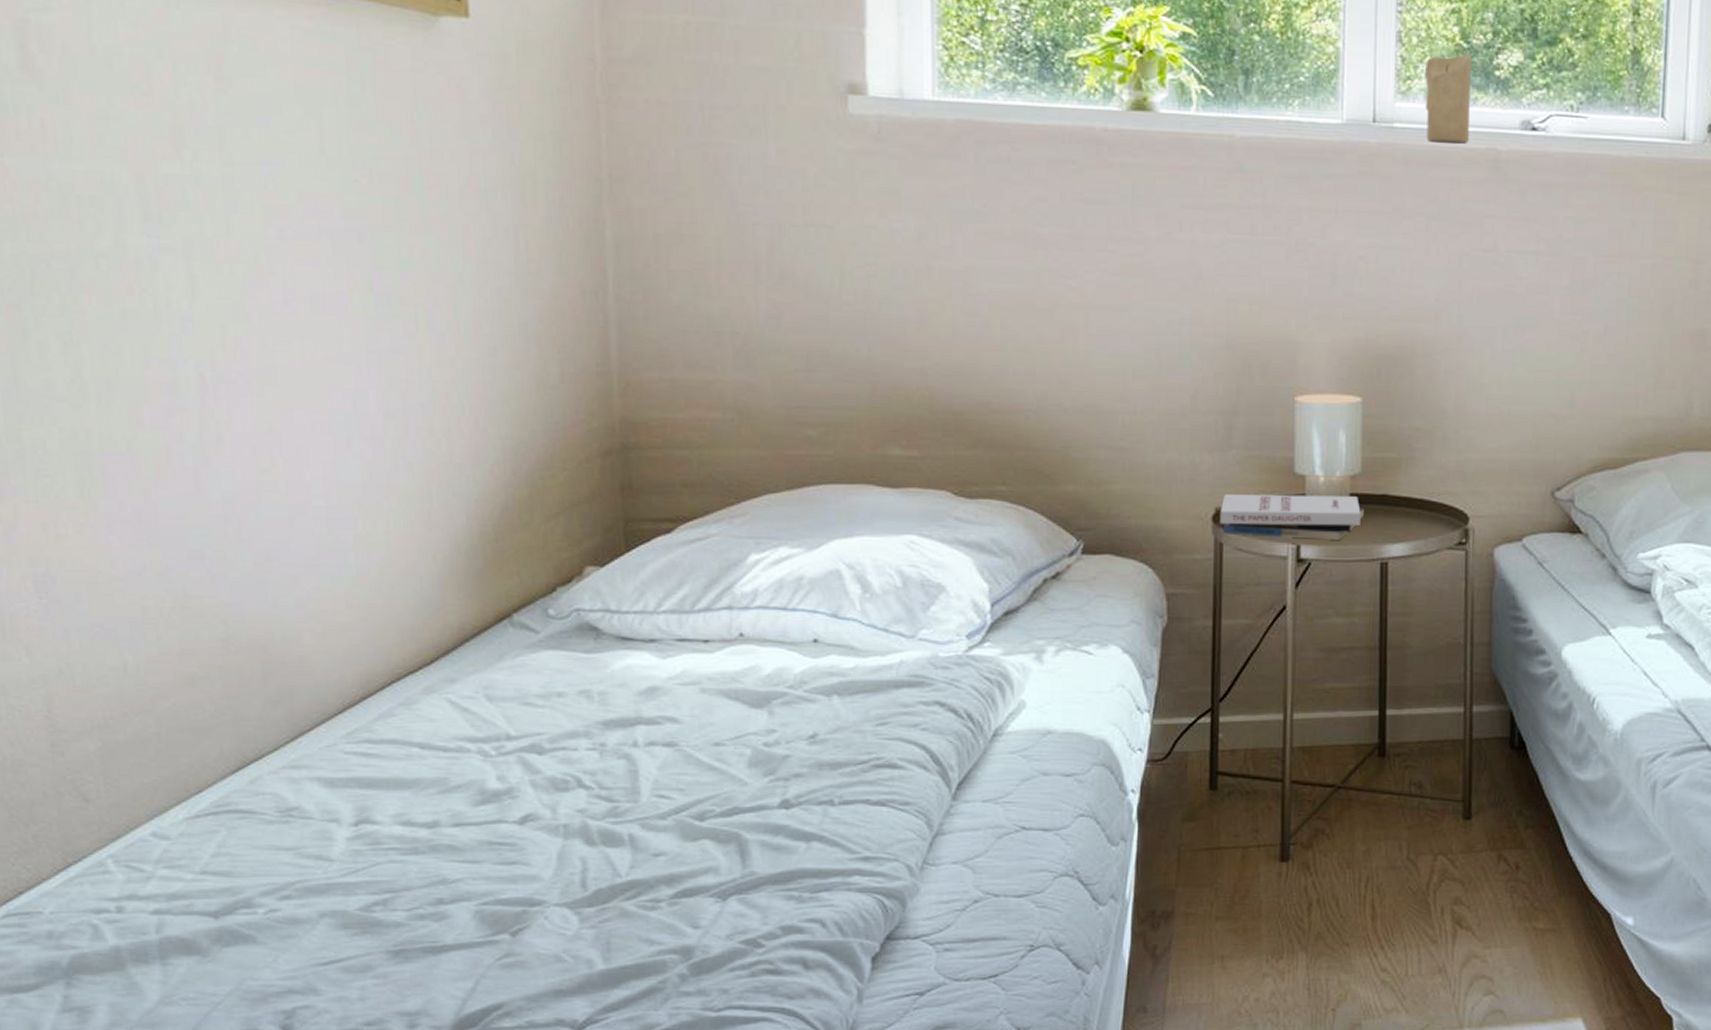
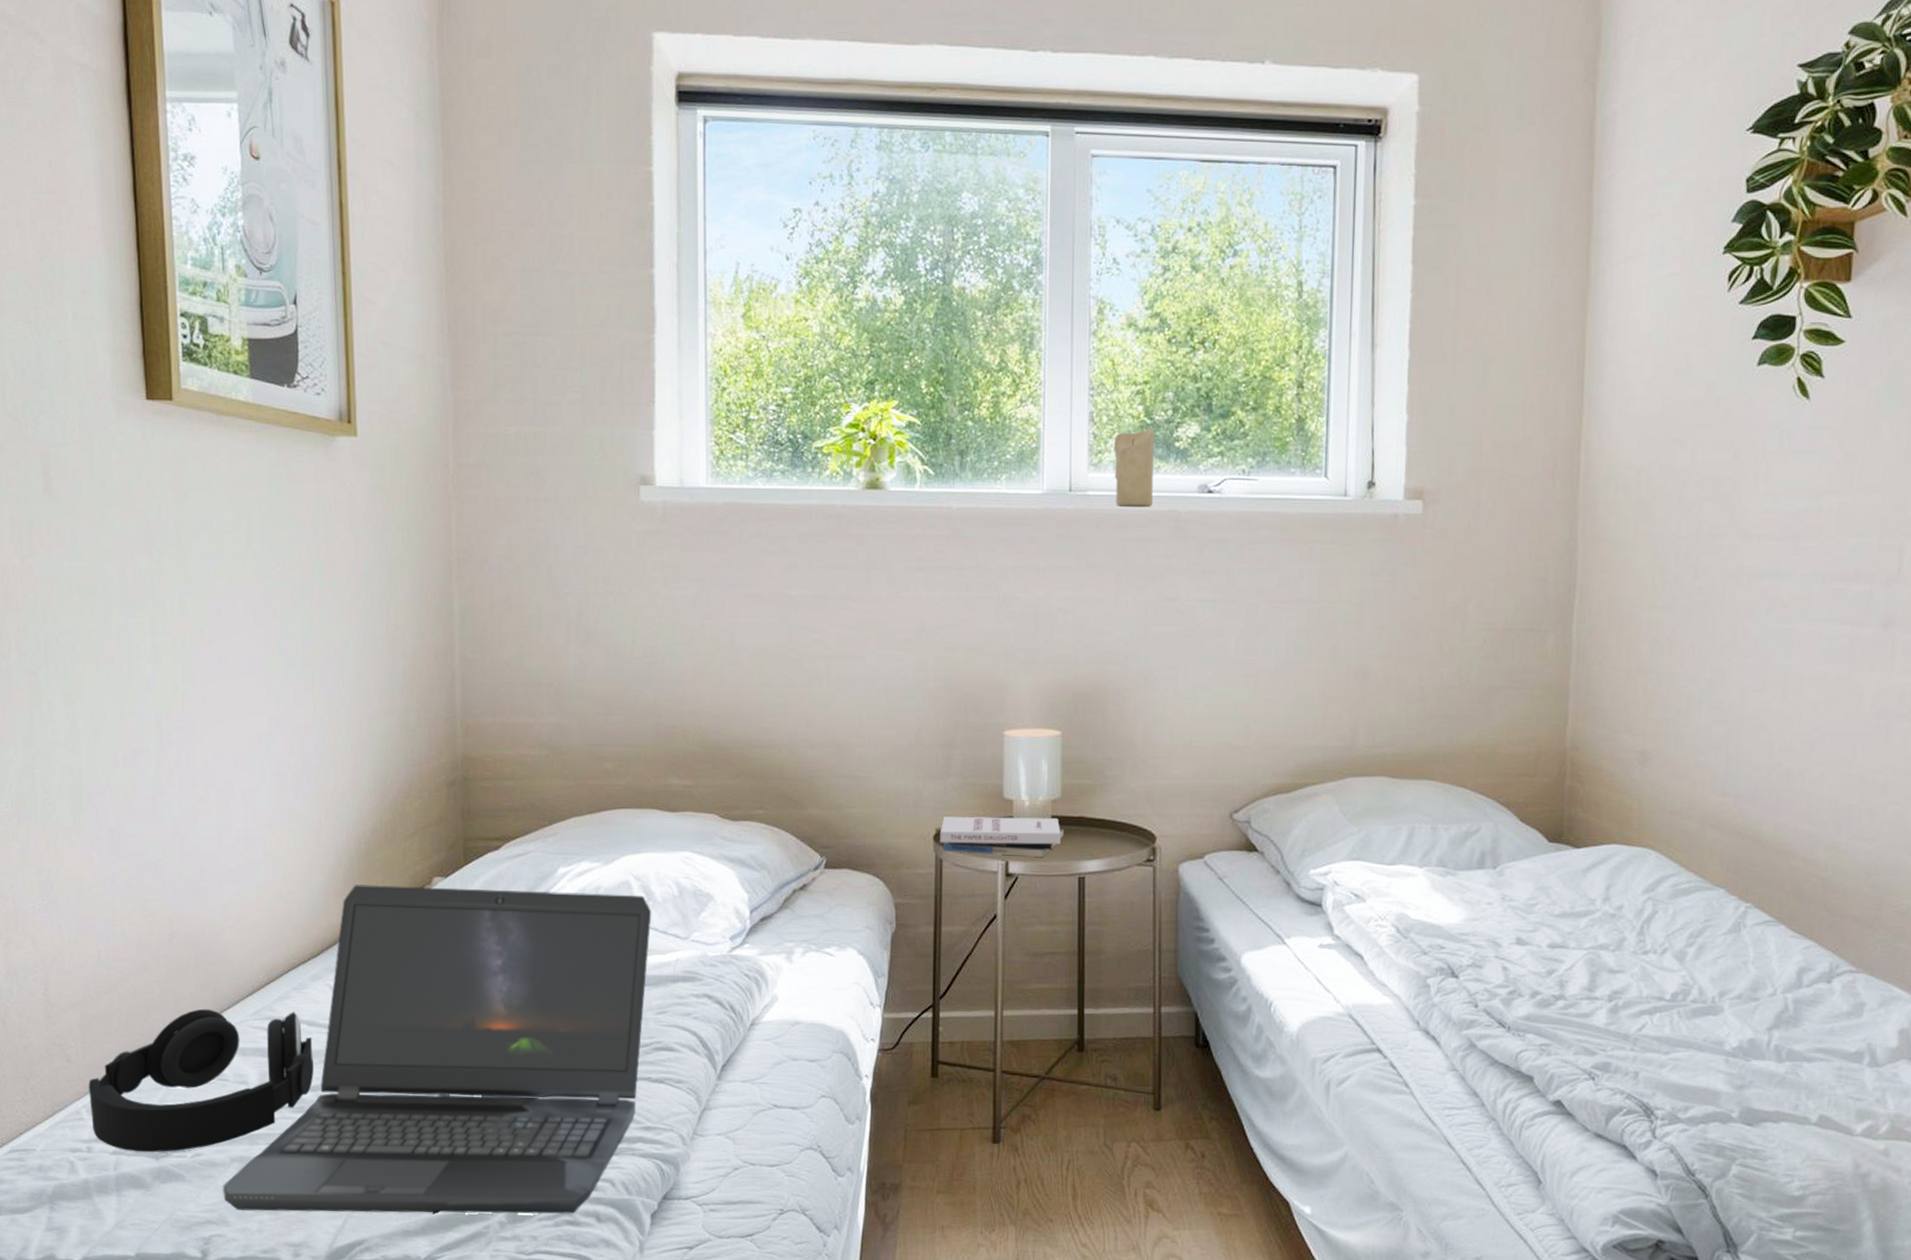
headphones: none [115,731,430,909] -> present [88,1008,314,1152]
laptop computer: none [308,576,869,975] -> present [222,884,652,1215]

